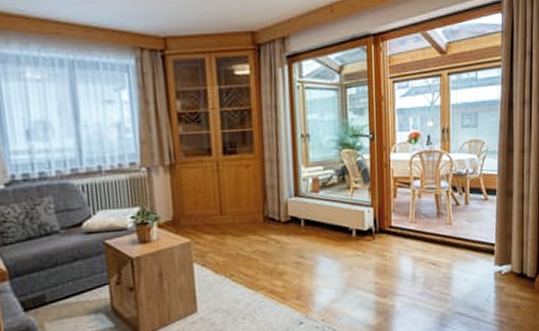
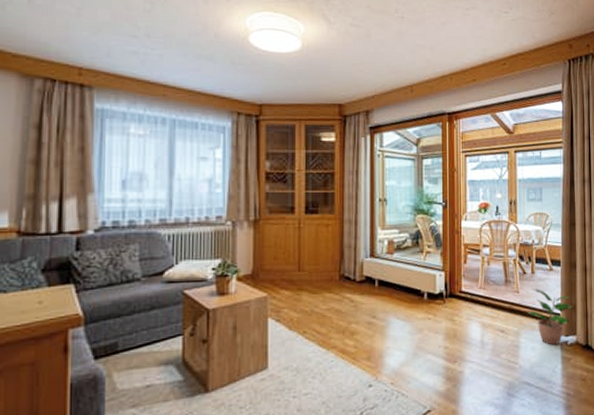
potted plant: none [460,219,509,276] -> present [527,289,574,345]

